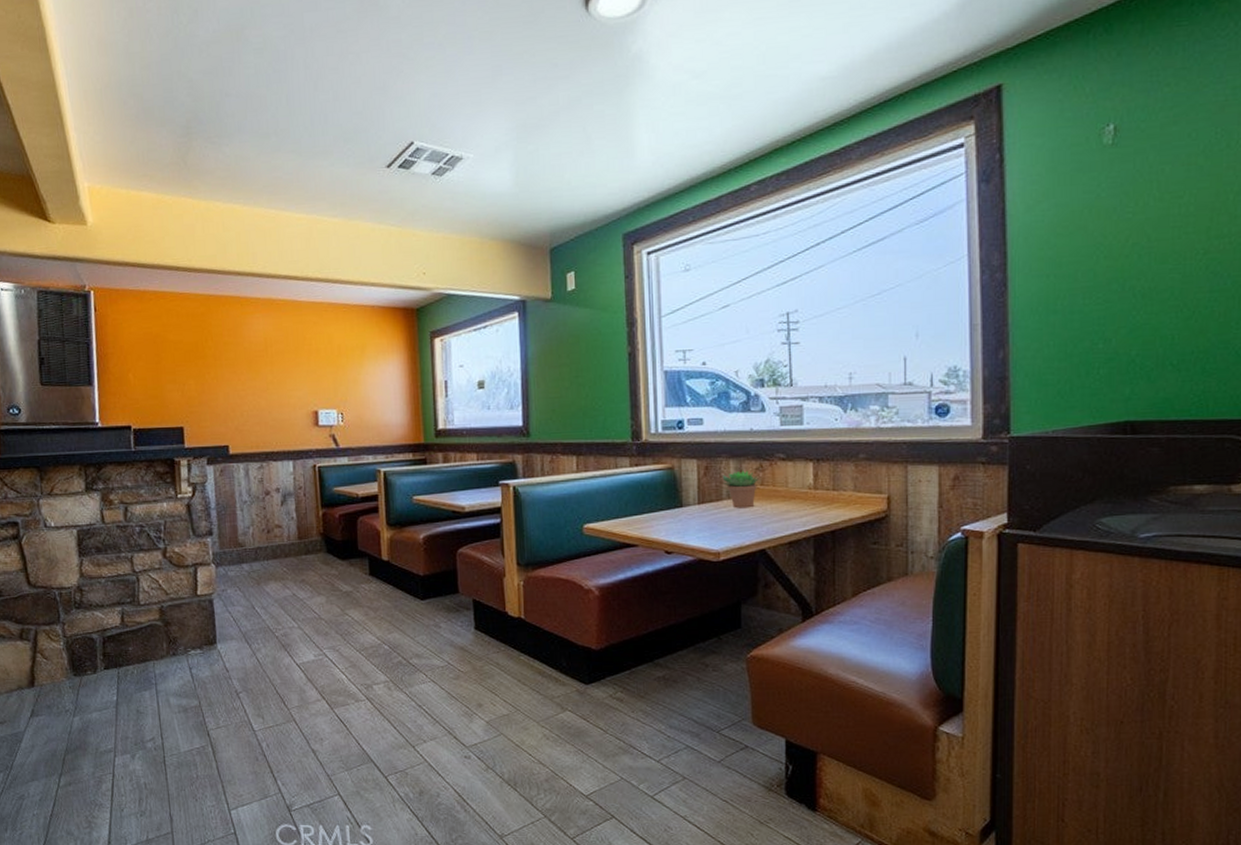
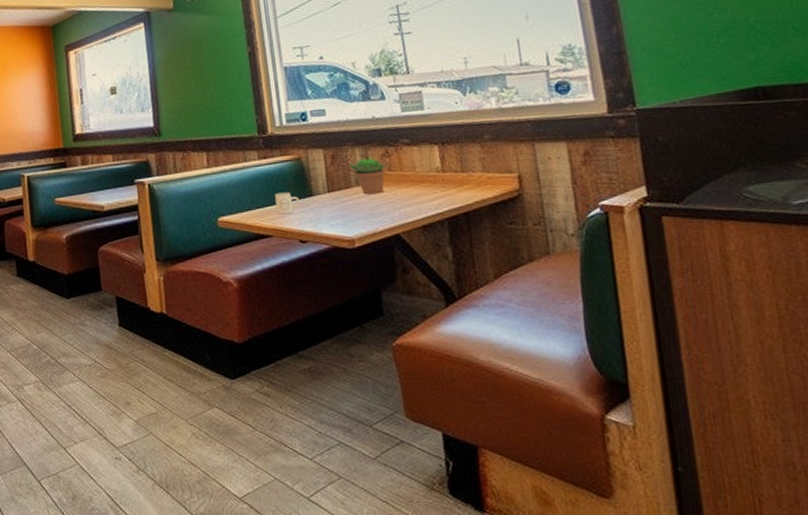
mug: none [643,501,669,525] -> present [274,192,300,215]

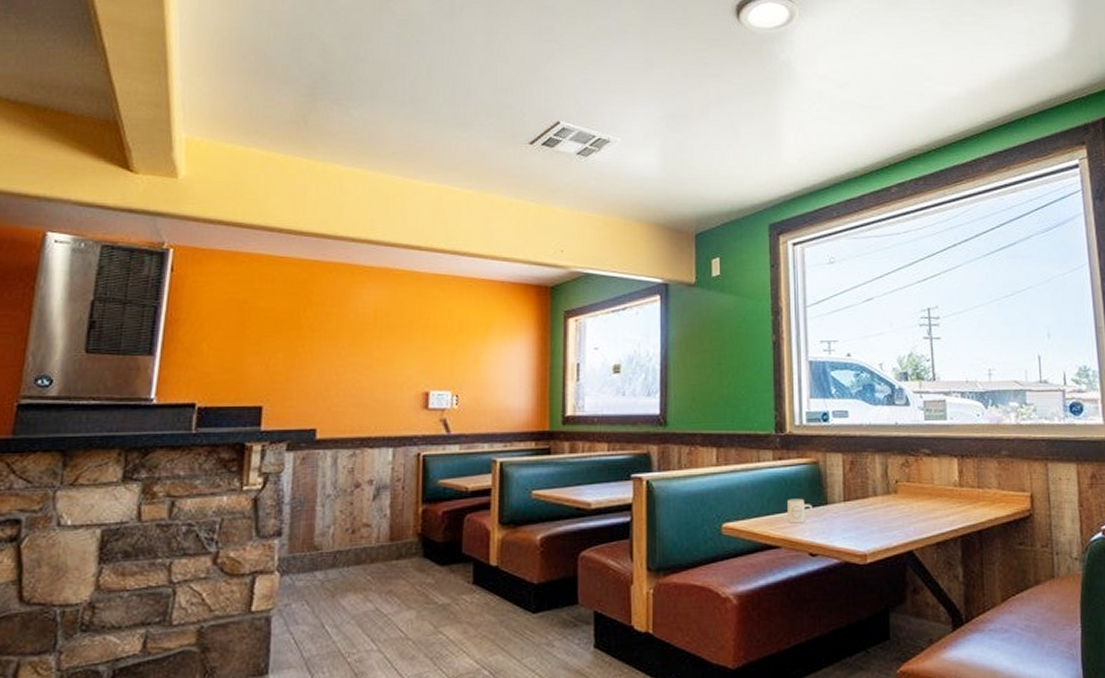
succulent plant: present [349,157,386,195] -> none [868,466,905,506]

